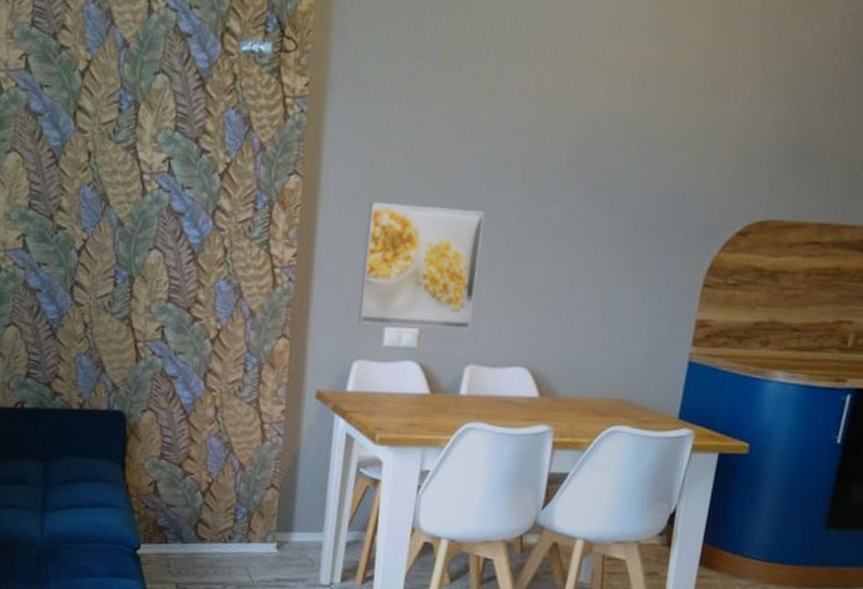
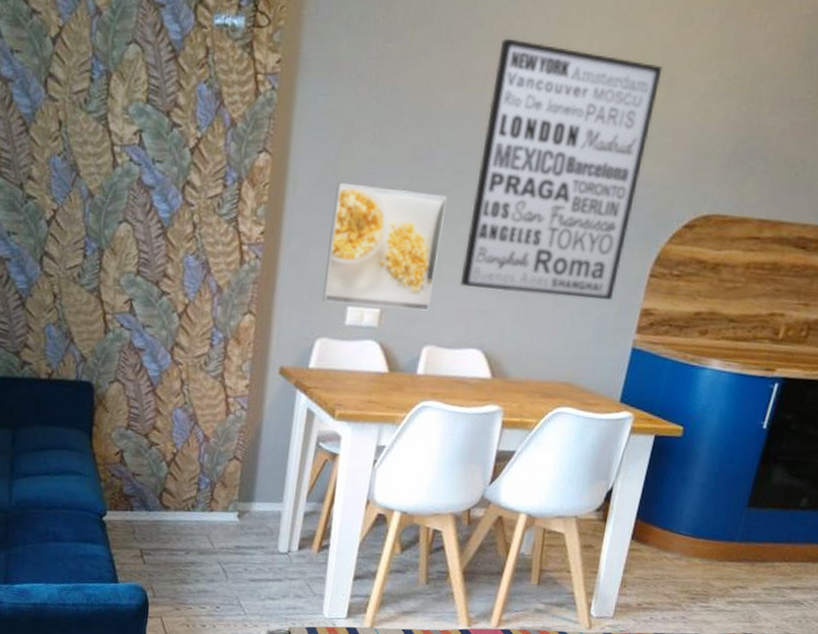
wall art: none [501,51,705,313] -> present [460,38,663,300]

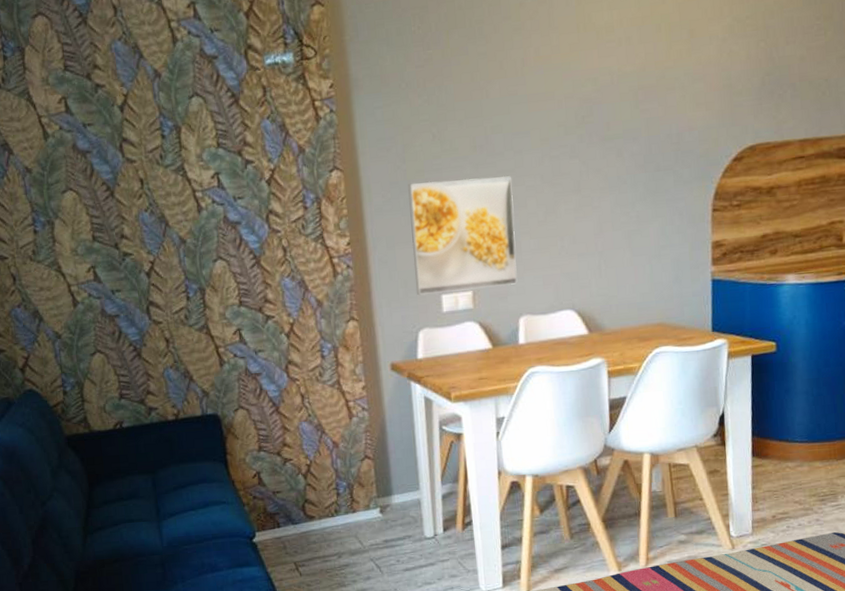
wall art: present [460,38,663,300] -> none [530,21,684,256]

